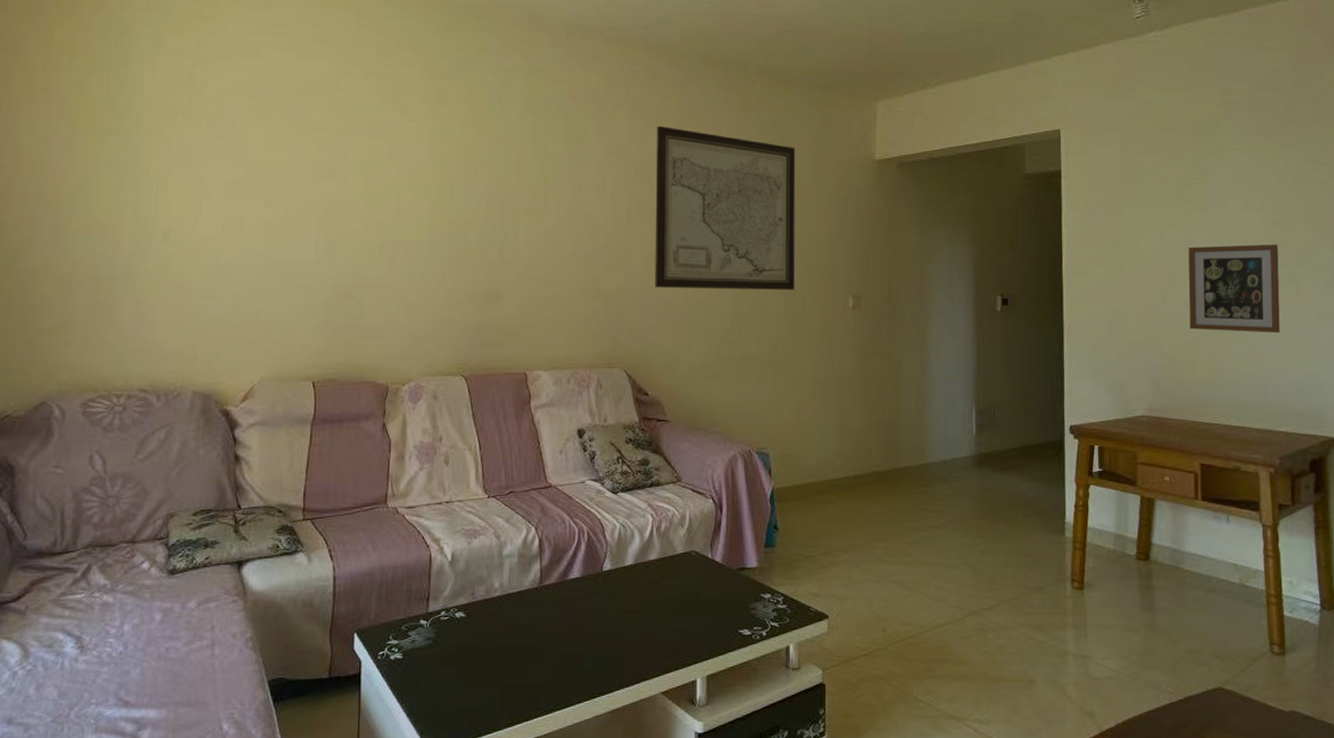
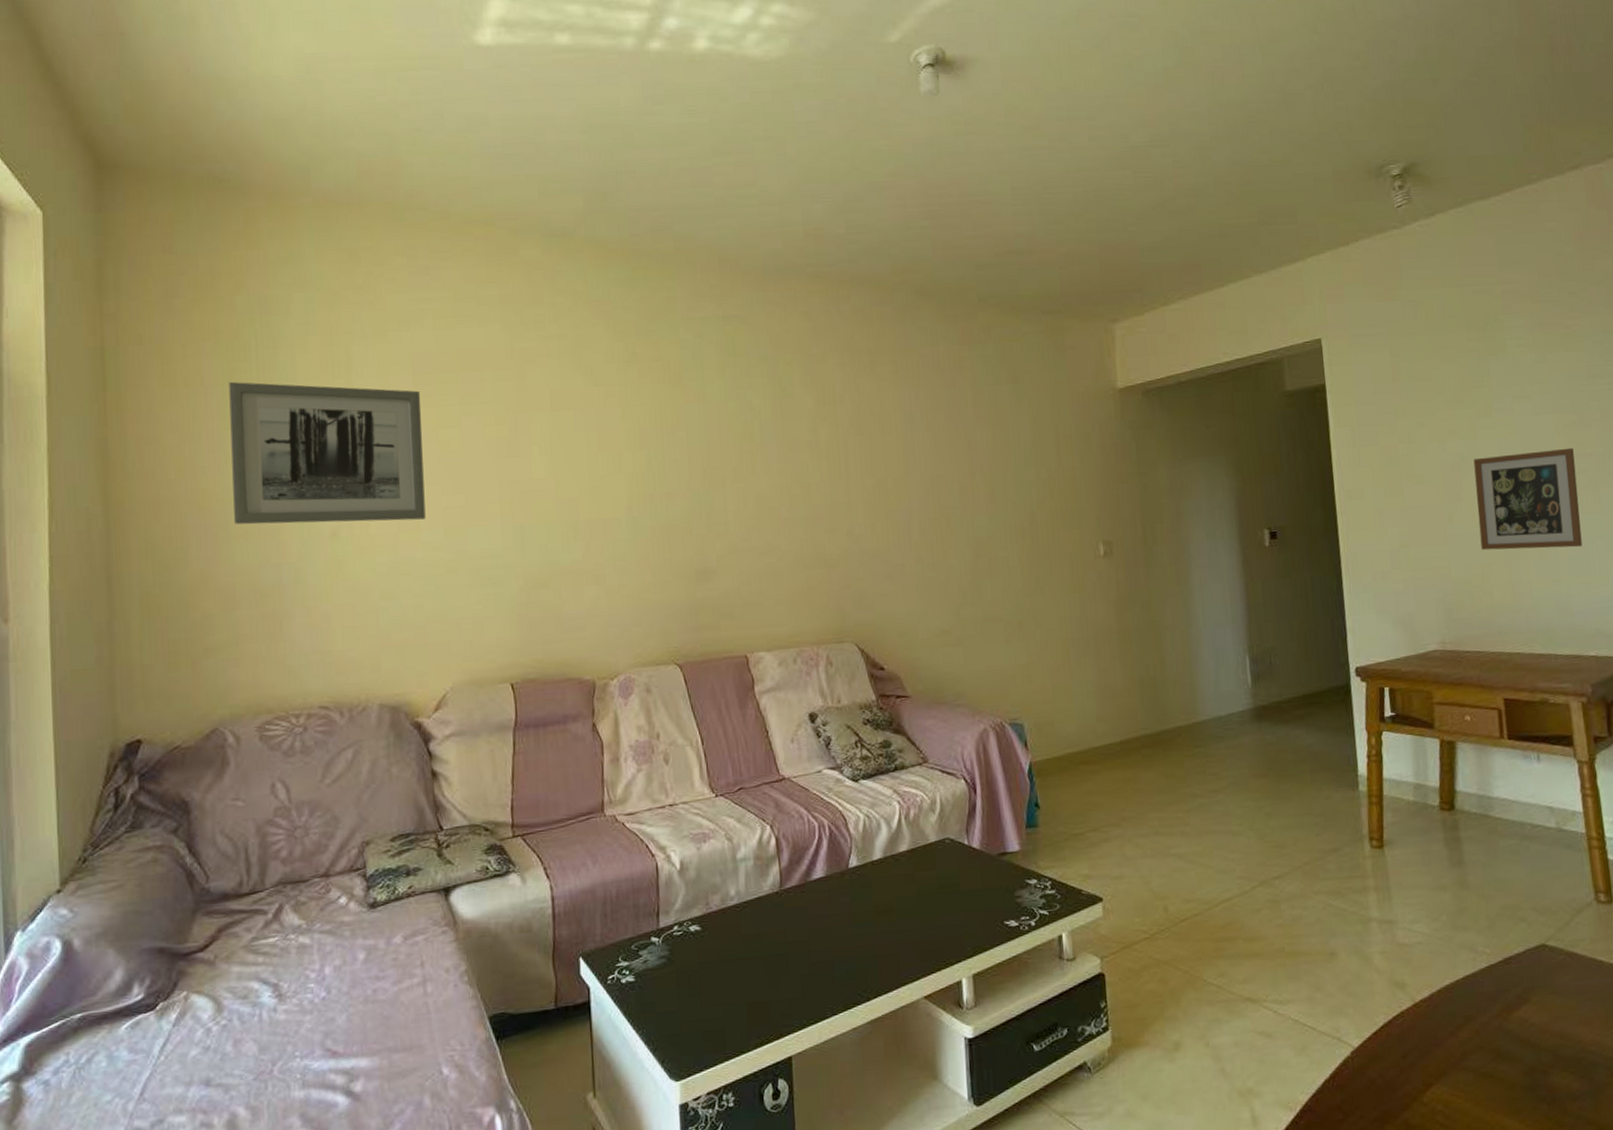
wall art: none [76,93,253,228] -> present [229,382,426,525]
wall art: present [655,125,796,290] -> none [870,368,1038,550]

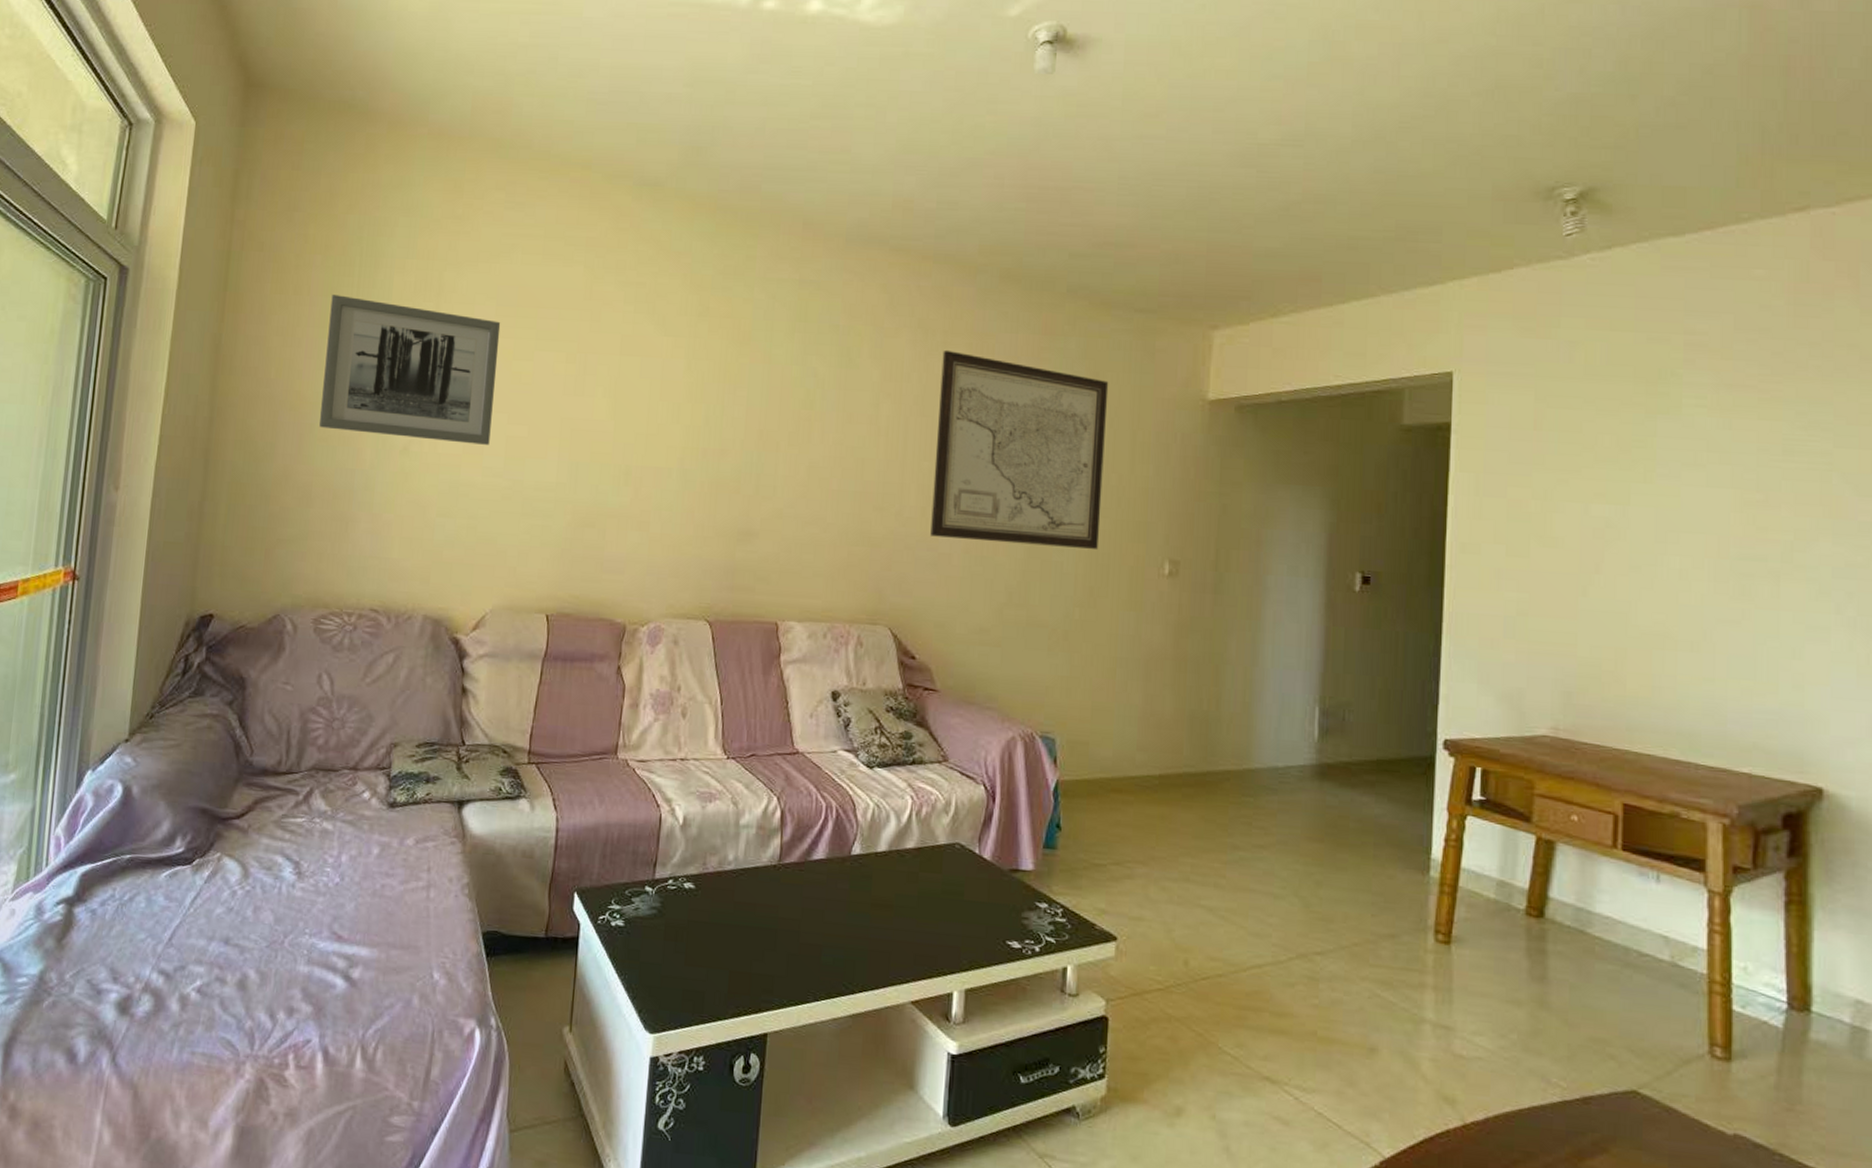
wall art: none [870,368,1038,550] -> present [930,349,1109,549]
picture frame: present [1473,447,1583,551] -> none [1618,527,1752,646]

